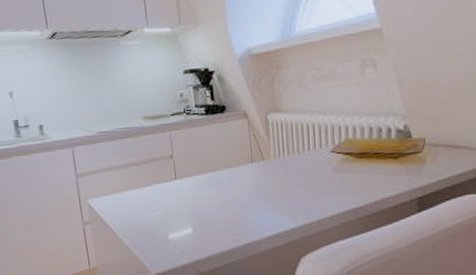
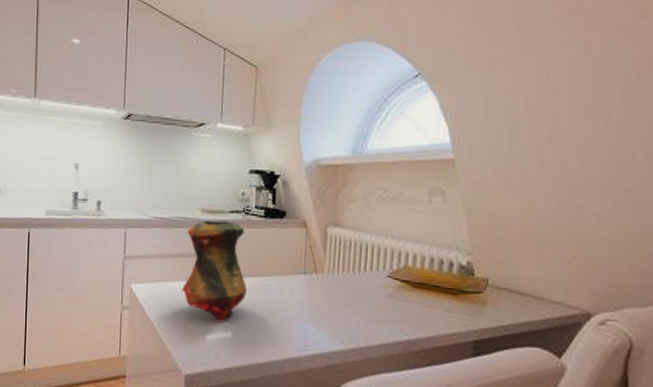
vase: none [133,124,201,220] -> present [181,220,248,321]

